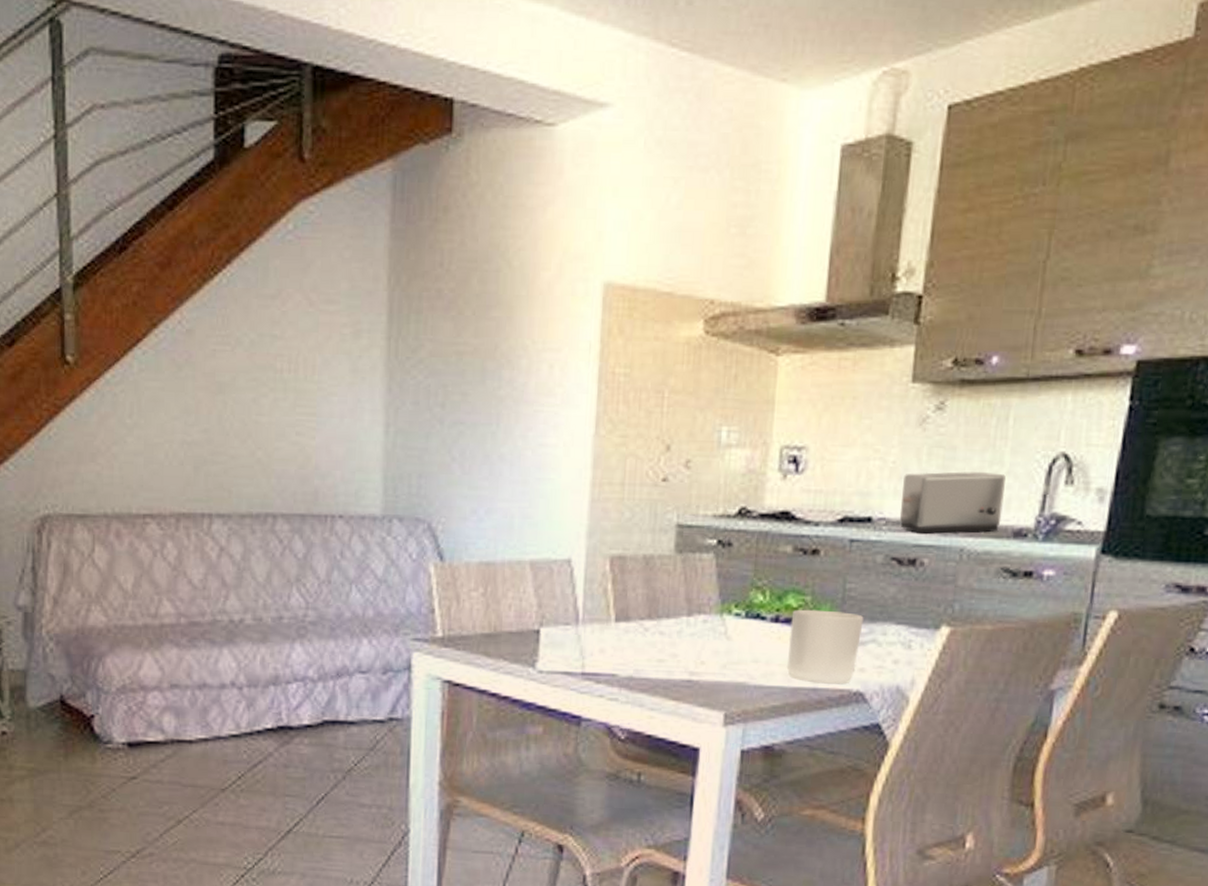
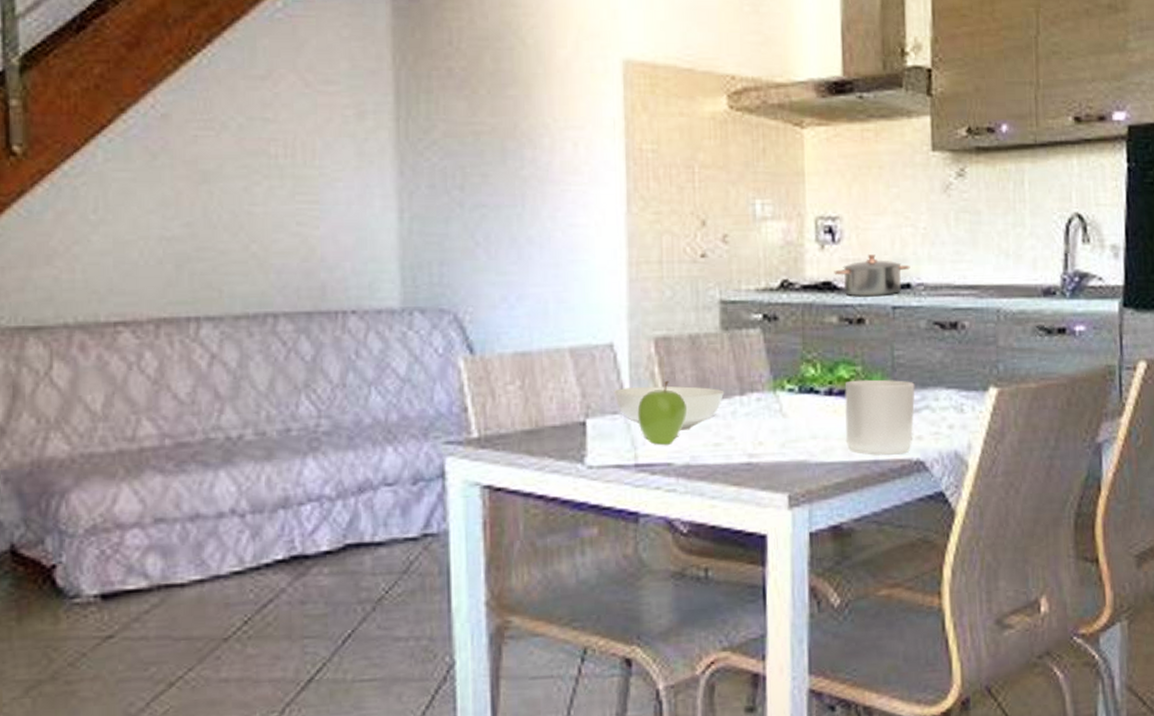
bowl: none [567,601,673,645] -> present [613,386,725,430]
fruit: none [588,597,636,658] -> present [637,380,688,446]
cooking pot: none [793,486,874,529] -> present [834,254,910,297]
toaster: present [899,471,1006,534] -> none [936,235,1030,297]

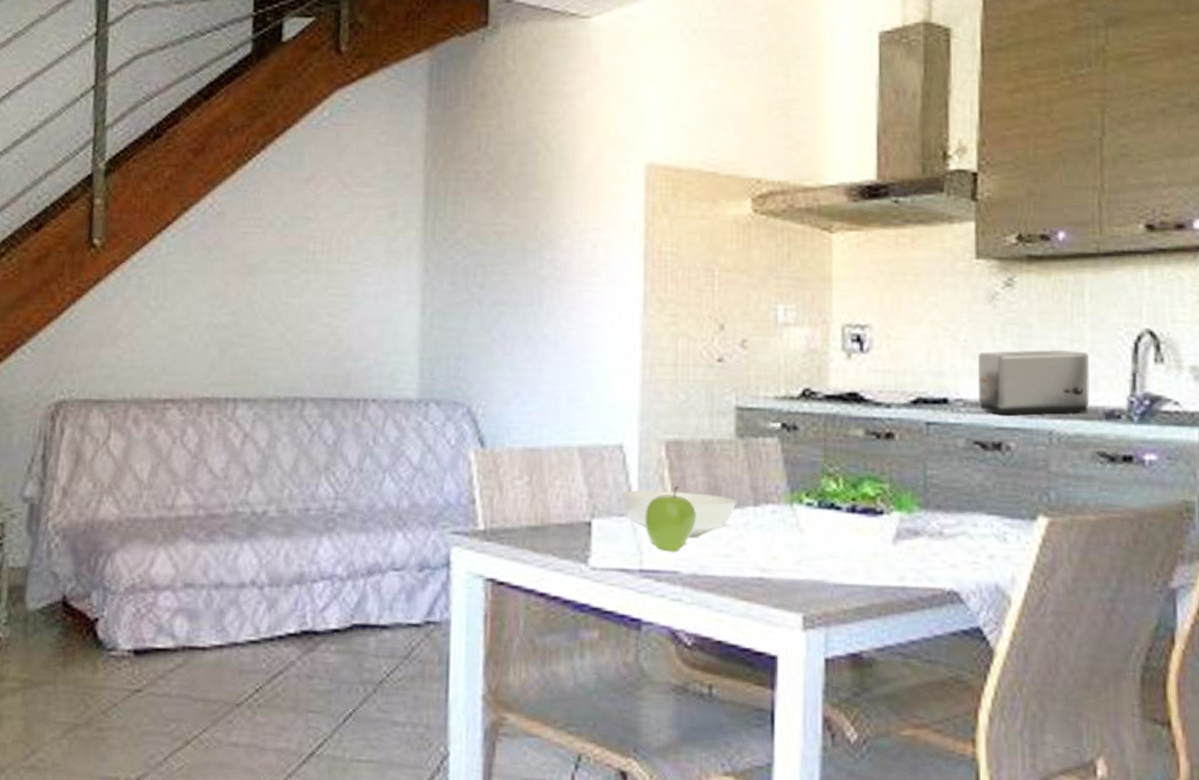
cooking pot: present [834,254,910,297] -> none [861,366,948,411]
mug: present [844,379,915,455] -> none [869,498,950,583]
toaster: none [936,235,1030,297] -> present [977,350,1090,415]

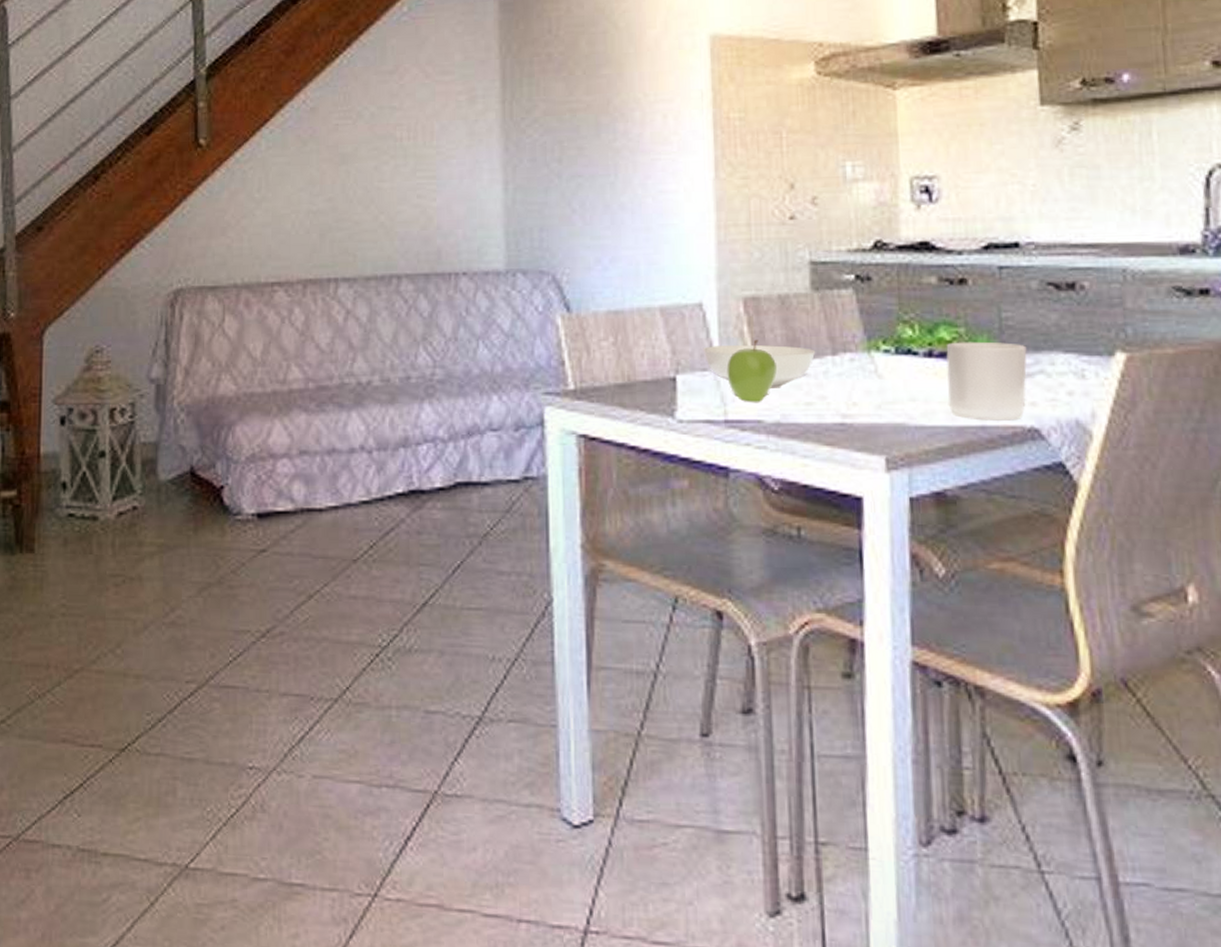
mug: none [869,498,950,583] -> present [946,341,1027,421]
toaster: present [977,350,1090,415] -> none [1047,189,1163,256]

